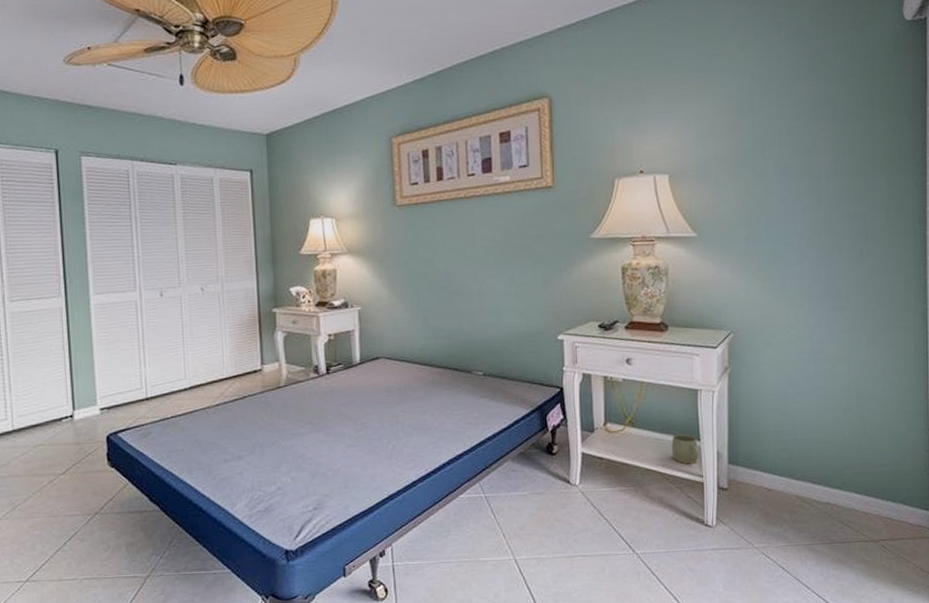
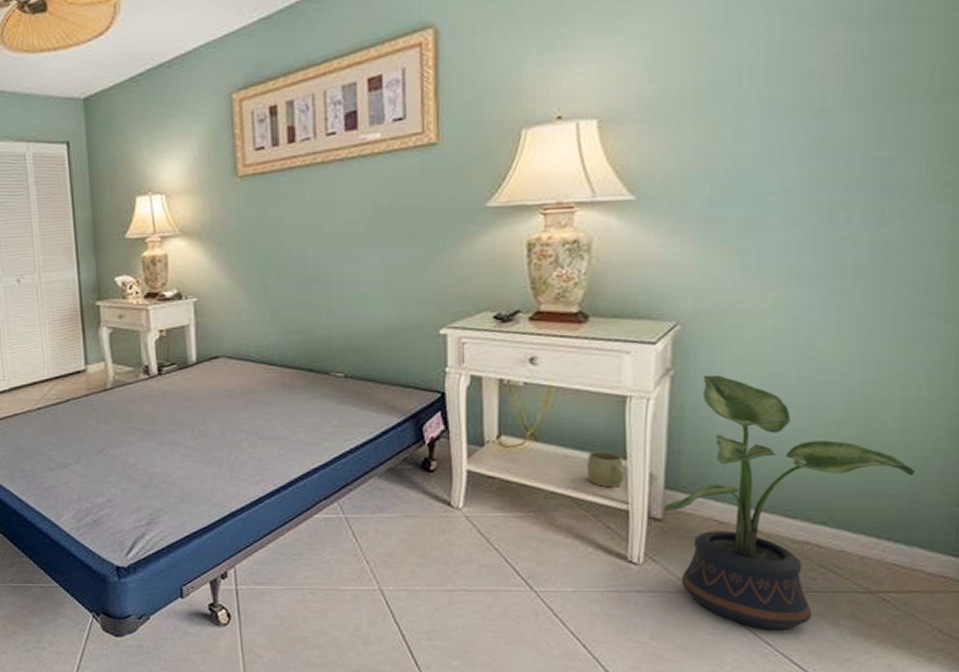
potted plant: none [728,372,896,576] -> present [664,374,915,631]

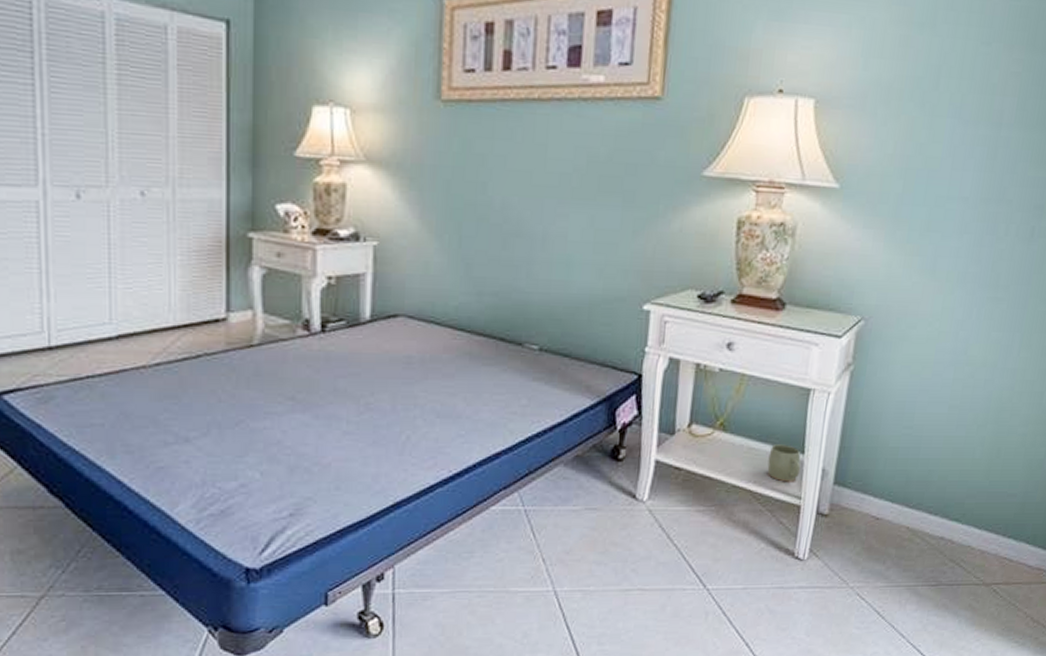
potted plant: present [664,374,915,631] -> none [831,372,1030,623]

